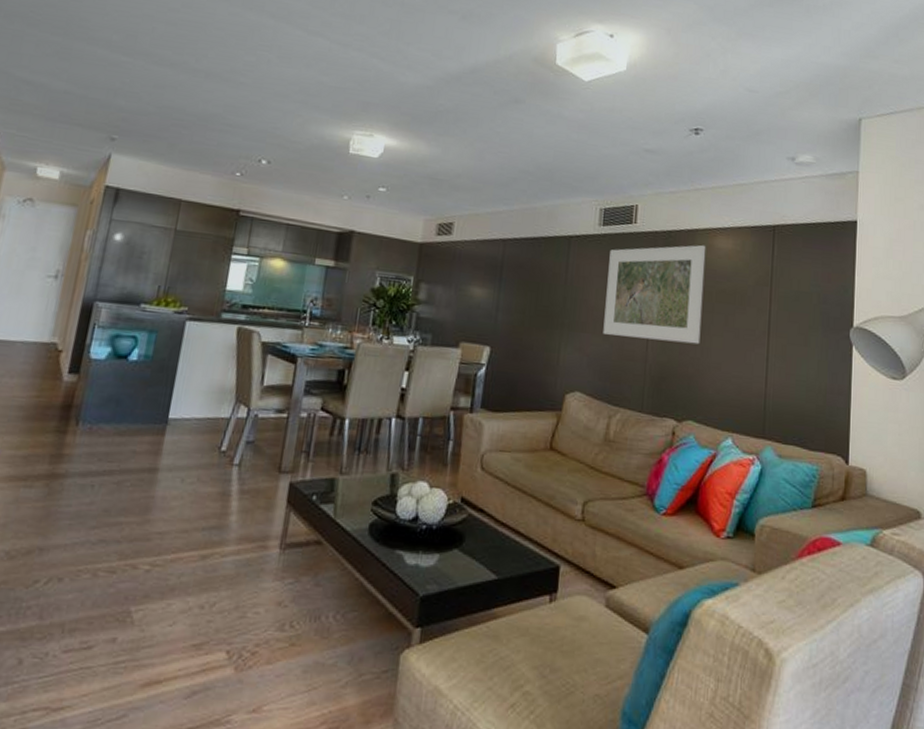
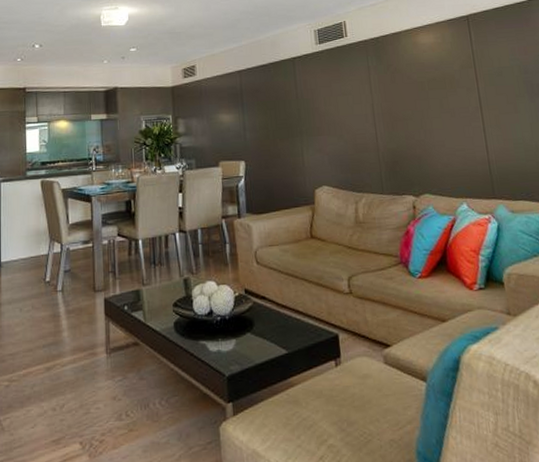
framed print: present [603,244,706,345] -> none [329,43,422,134]

